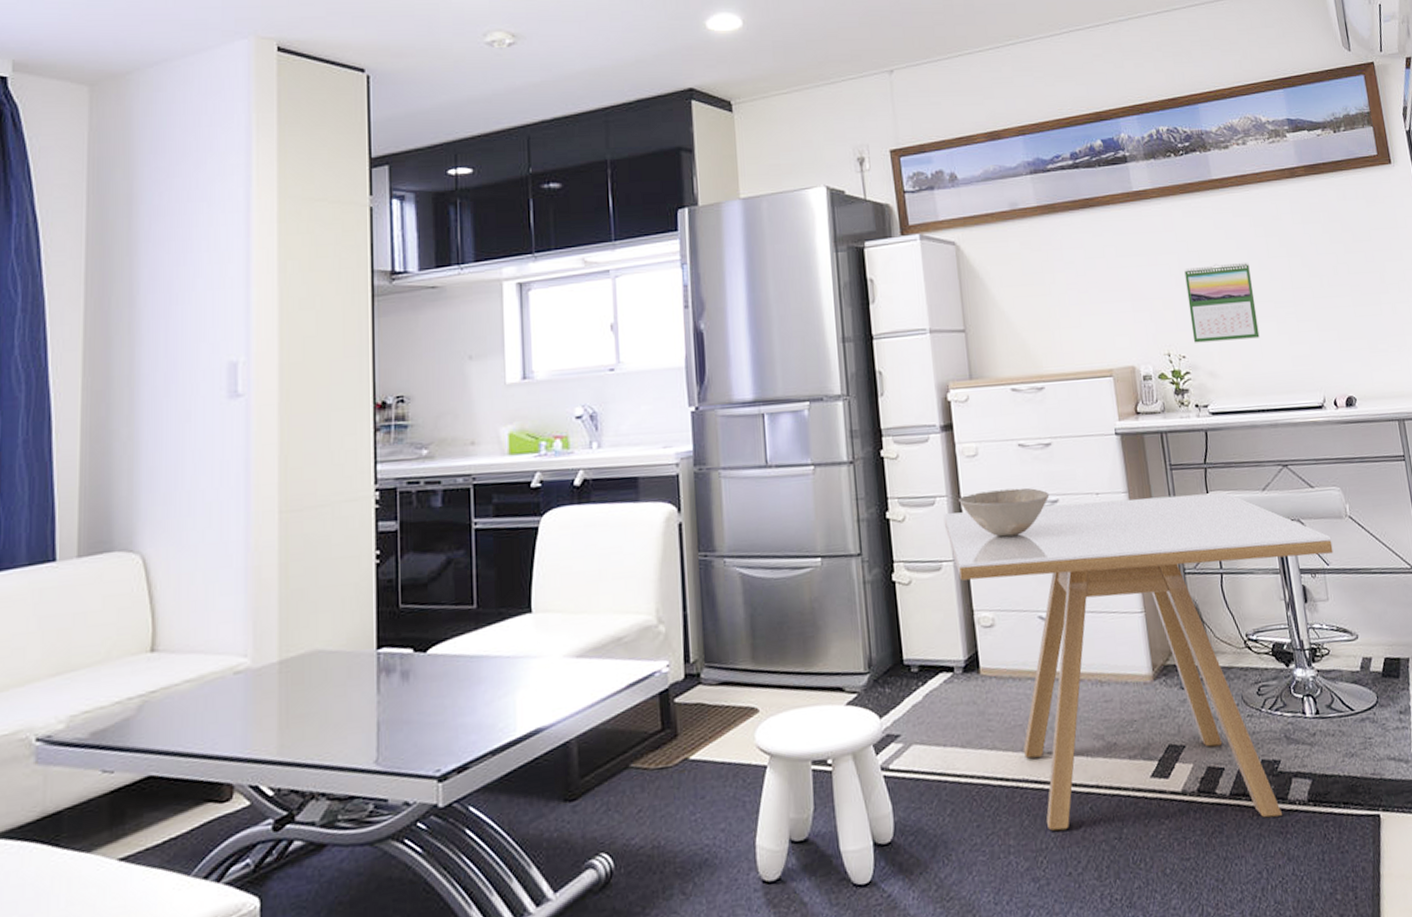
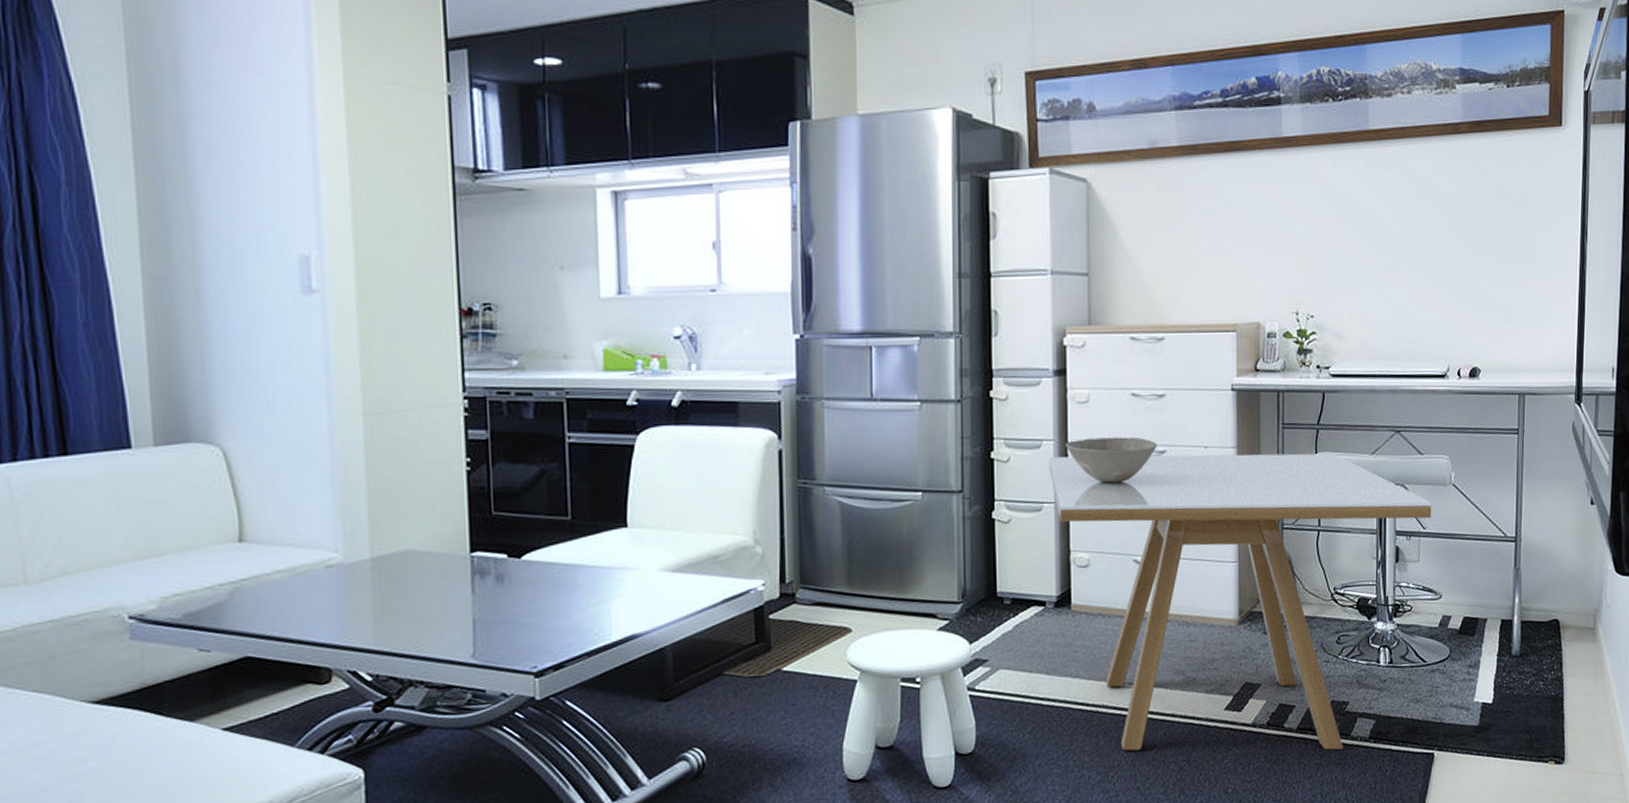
calendar: present [1184,263,1260,343] -> none [1324,221,1394,303]

